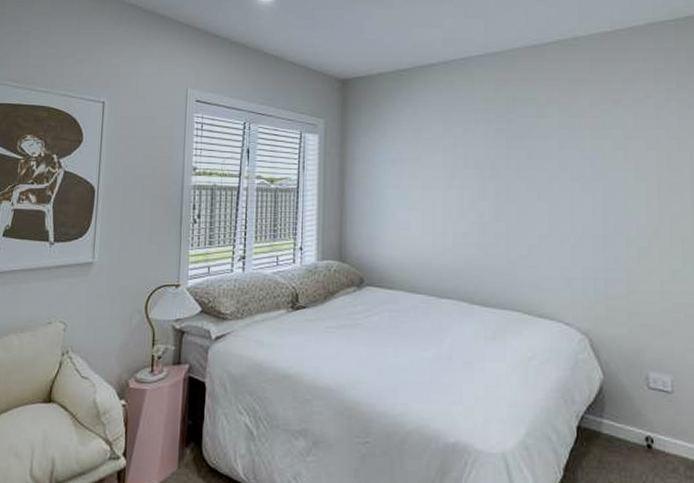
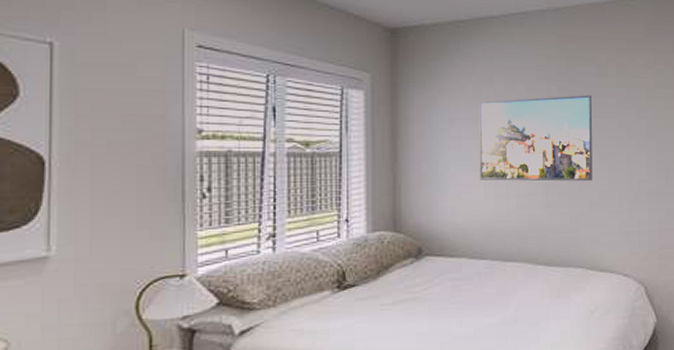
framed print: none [417,136,531,223] -> present [479,95,593,181]

